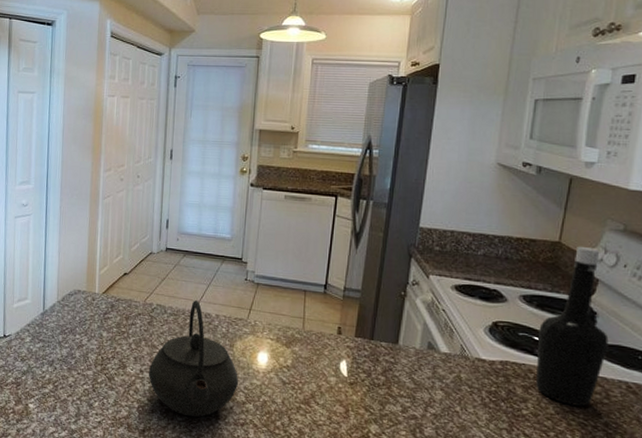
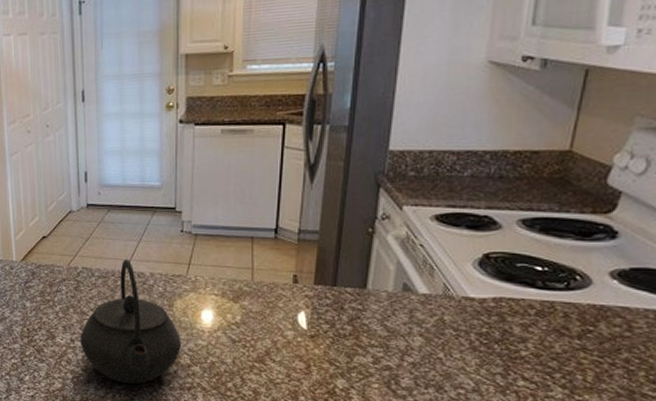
bottle: present [536,246,609,407] -> none [538,152,633,342]

